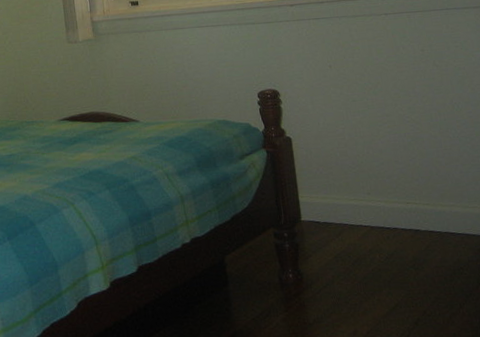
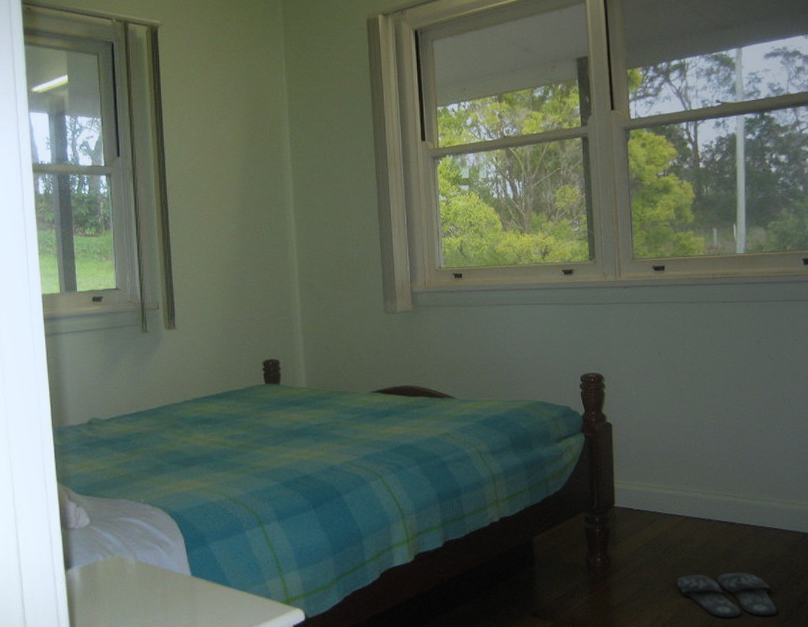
slippers: none [369,280,471,330] -> present [677,572,777,619]

